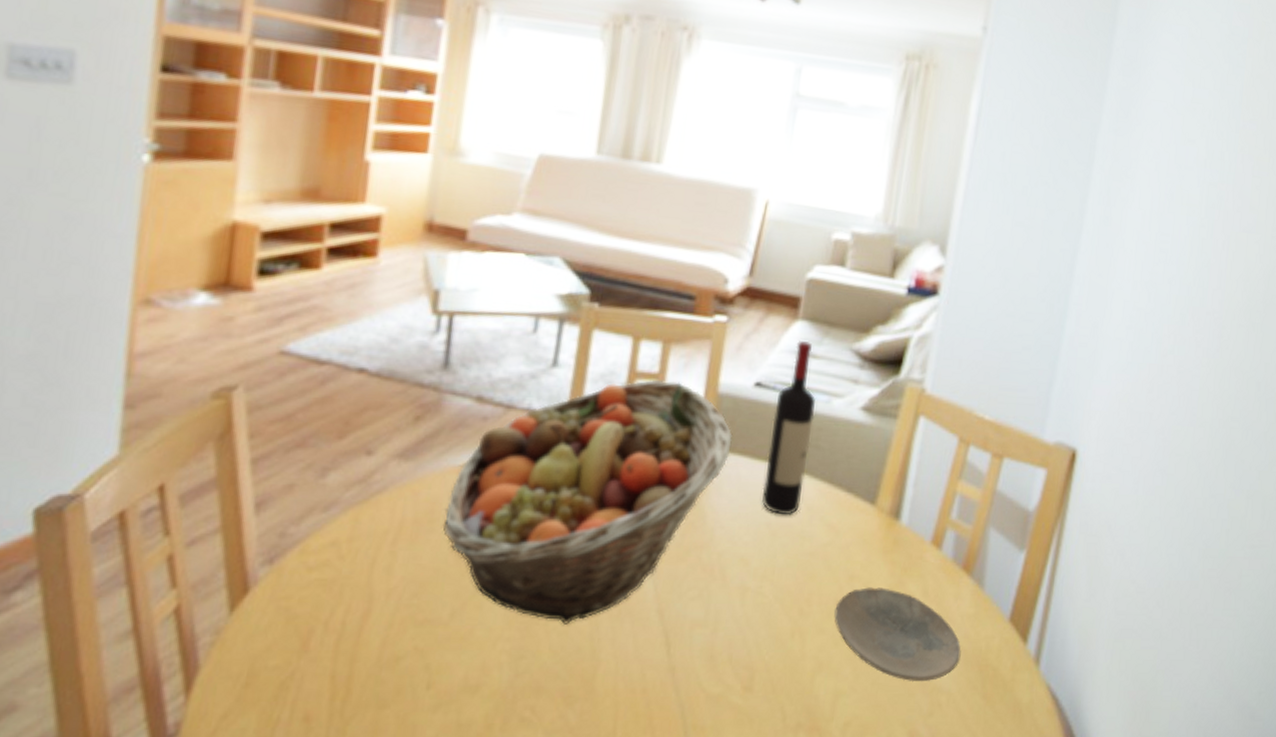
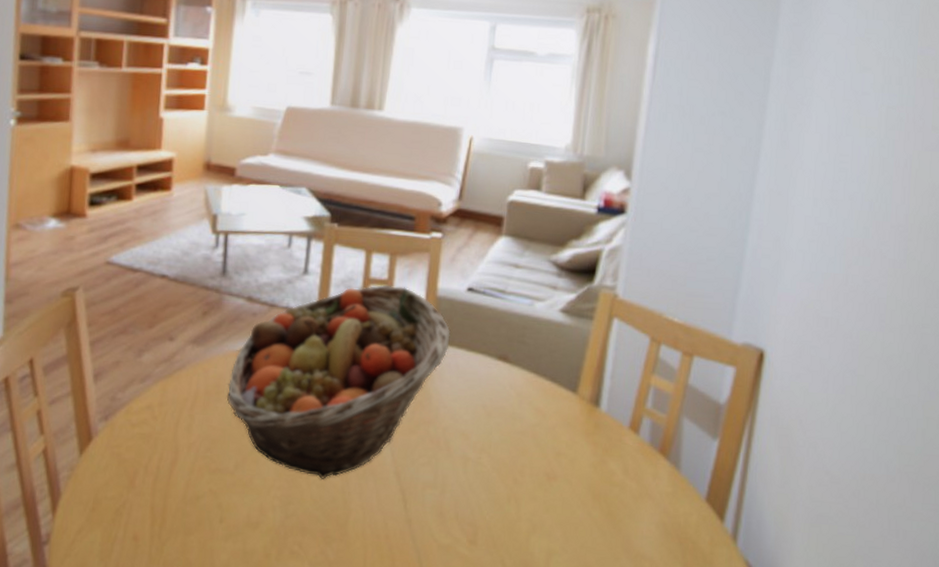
wine bottle: present [761,340,817,516] -> none [477,252,521,400]
plate: present [834,587,961,682] -> none [544,463,661,548]

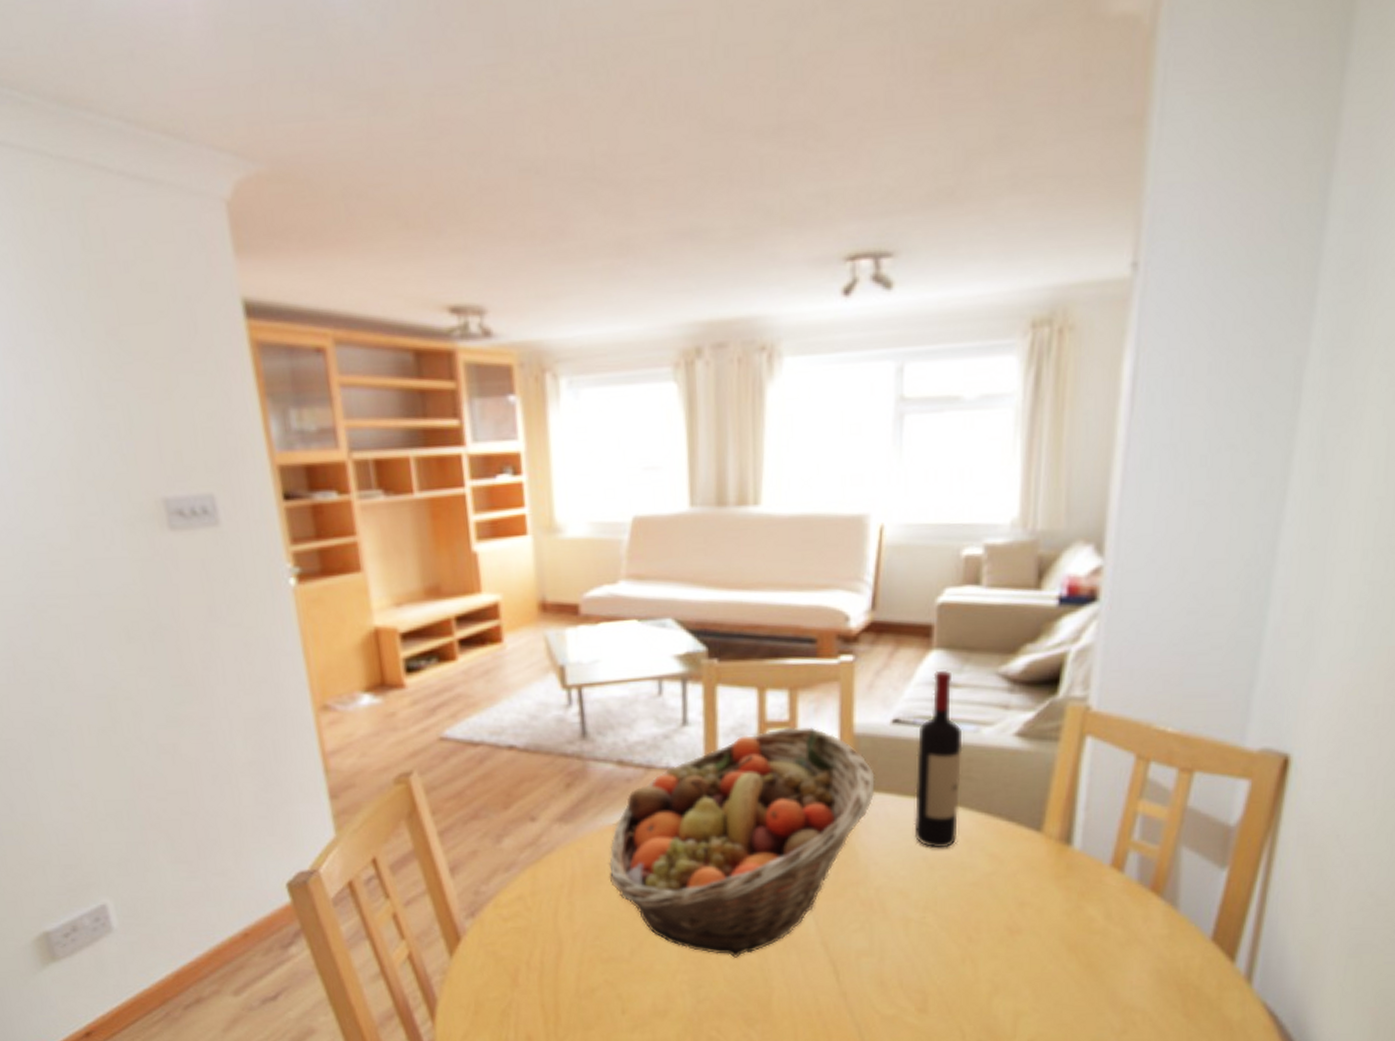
wine bottle: none [477,252,521,400] -> present [914,669,963,849]

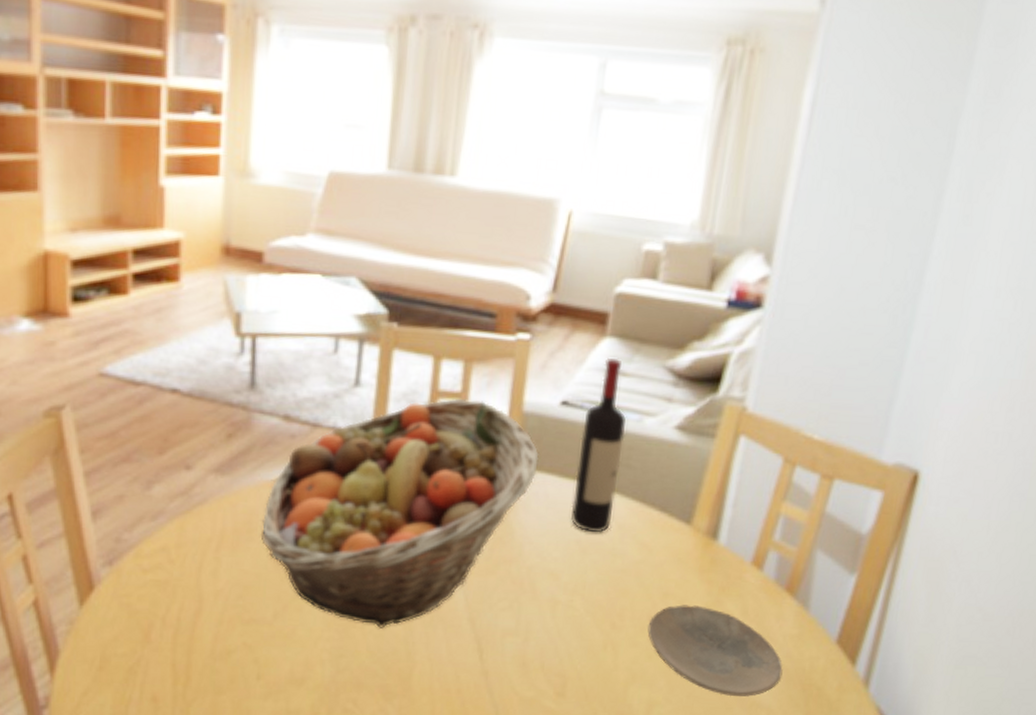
plate: none [1006,913,1155,1002] -> present [647,605,783,697]

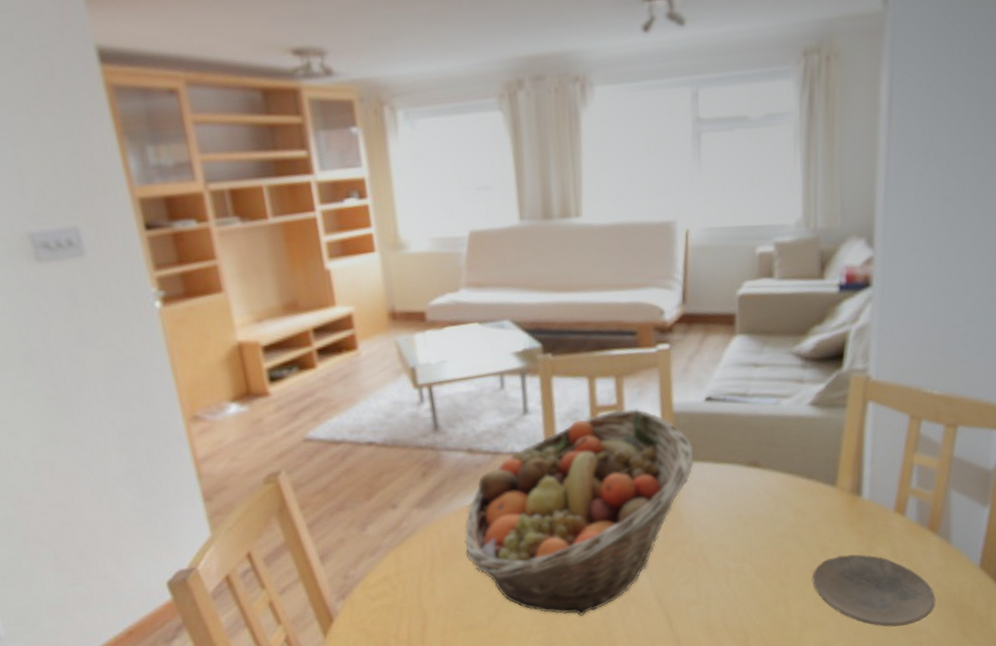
wine bottle: present [570,357,627,533] -> none [728,352,766,507]

